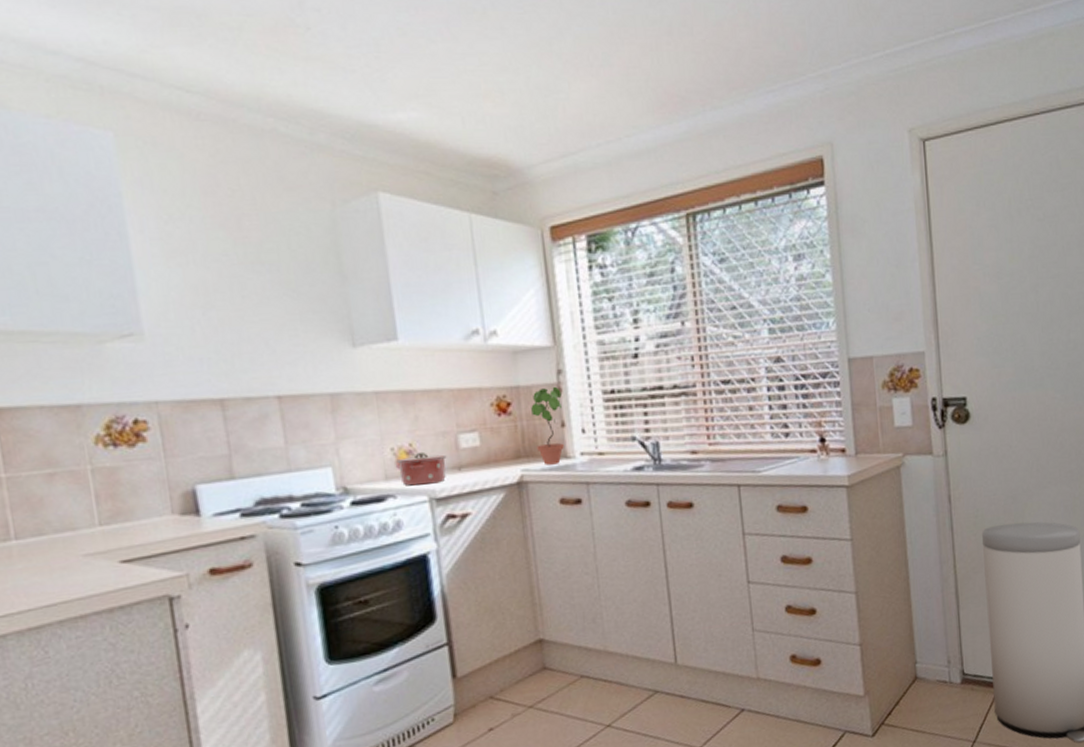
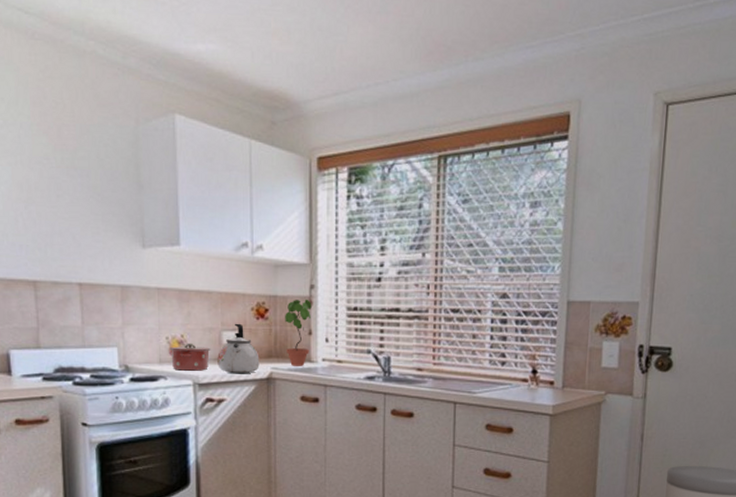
kettle: none [455,422,508,482] -> present [217,323,260,374]

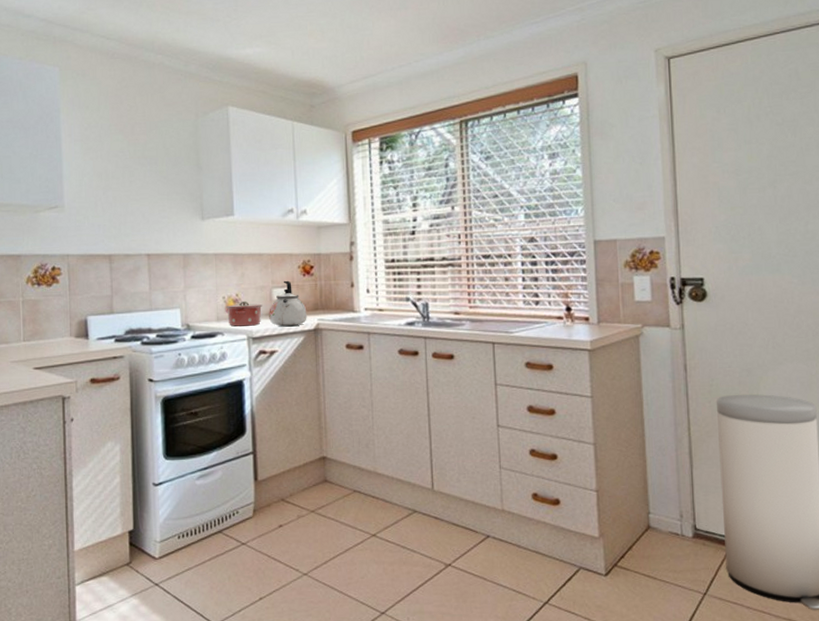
potted plant: present [285,299,312,366] -> none [329,254,353,317]

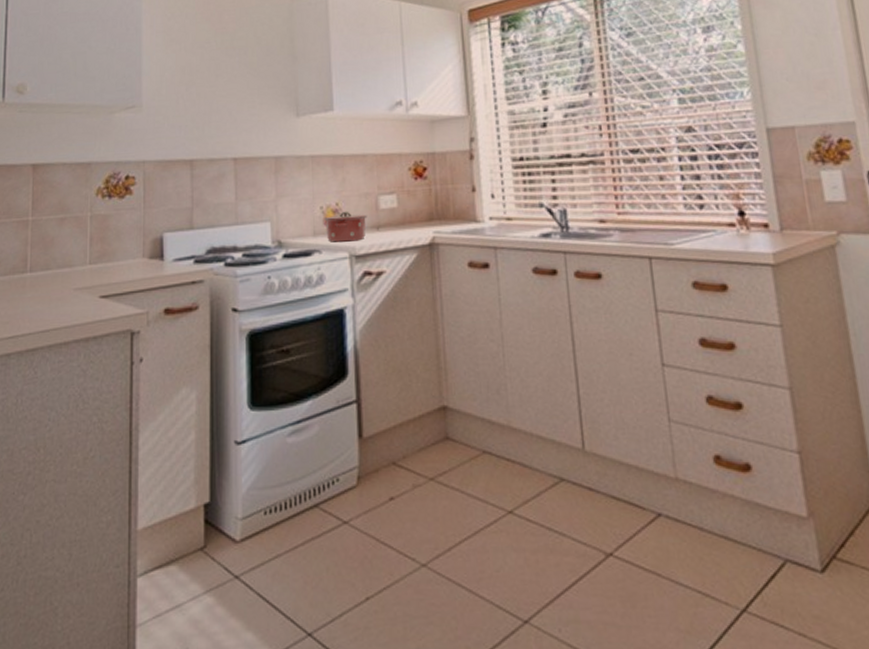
kettle: present [269,280,307,327] -> none [374,185,421,242]

